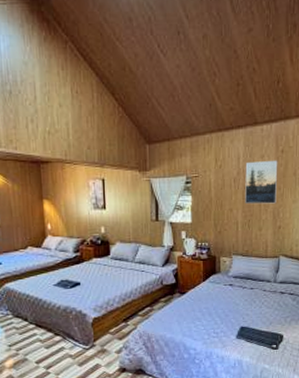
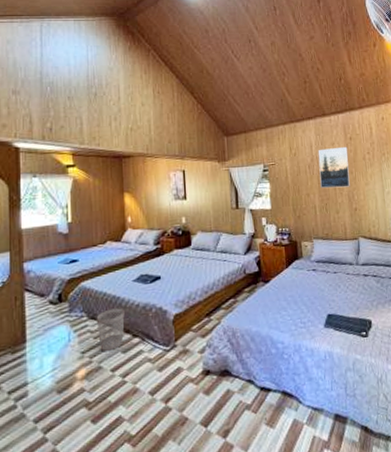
wastebasket: none [20,309,47,346] -> present [96,308,125,351]

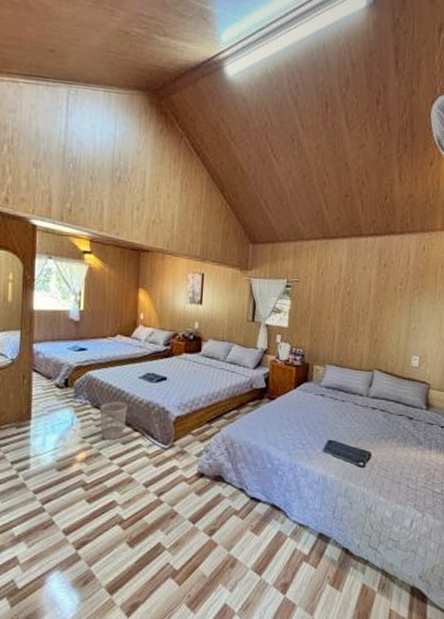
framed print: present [318,146,350,188] -> none [344,272,380,317]

